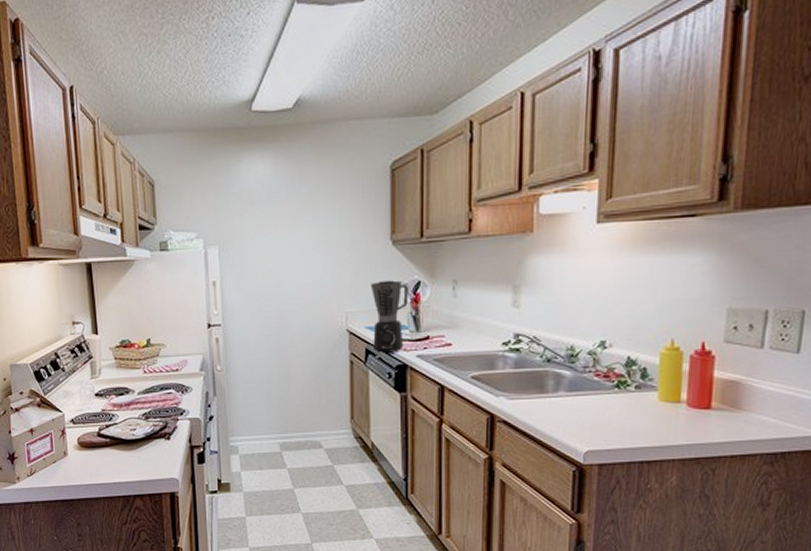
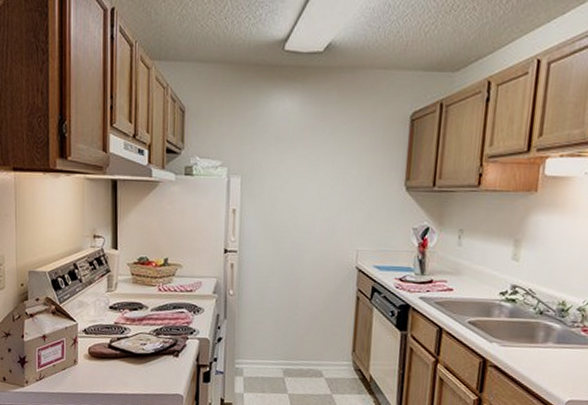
blender: present [370,280,409,353] -> none [379,223,418,293]

